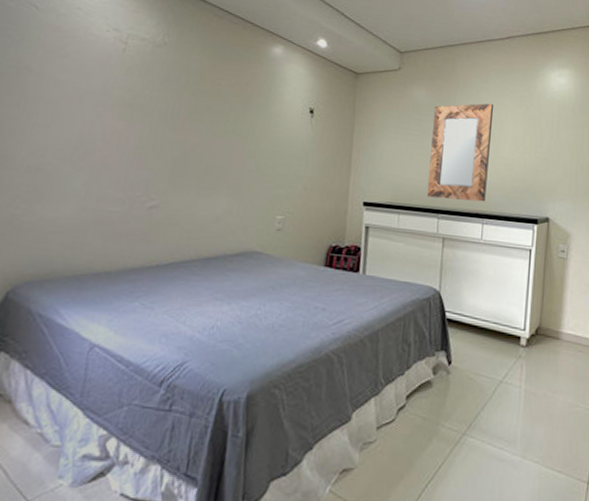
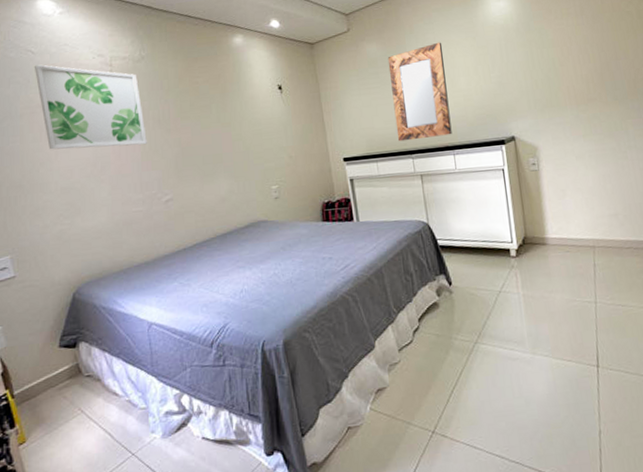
wall art: none [25,22,153,139] -> present [34,64,147,150]

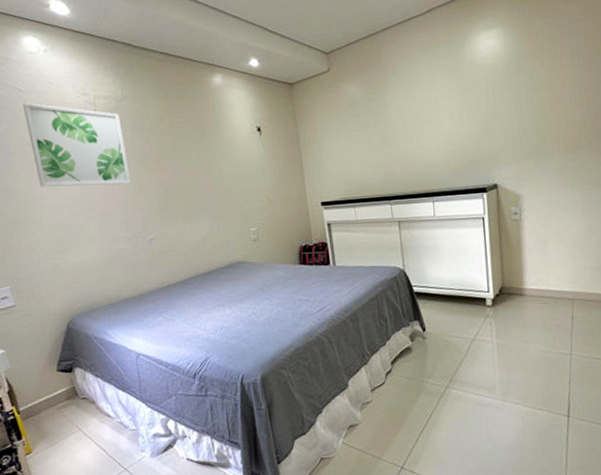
home mirror: present [387,42,452,142] -> none [368,83,432,187]

